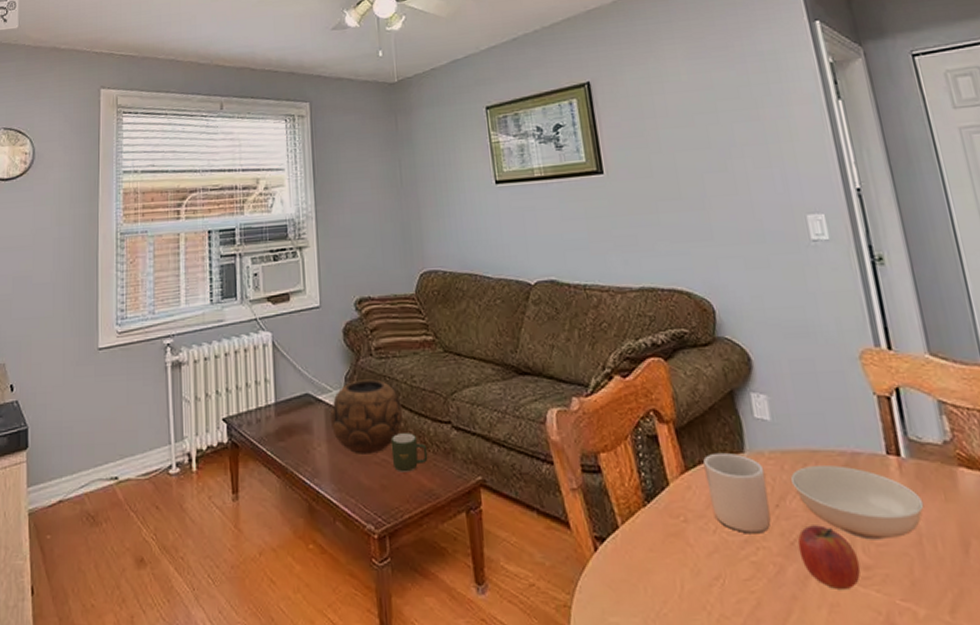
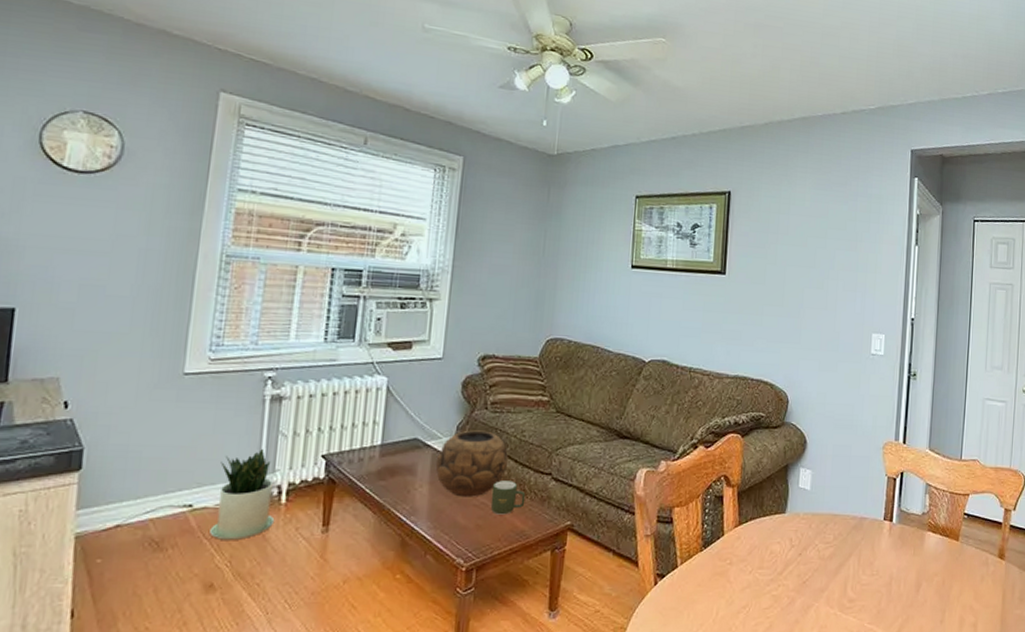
planter: none [135,415,189,512] -> present [210,448,275,540]
mug: present [703,452,771,534] -> none [752,512,797,575]
bowl: present [790,465,925,540] -> none [814,526,899,581]
fruit: present [797,525,861,591] -> none [807,569,847,617]

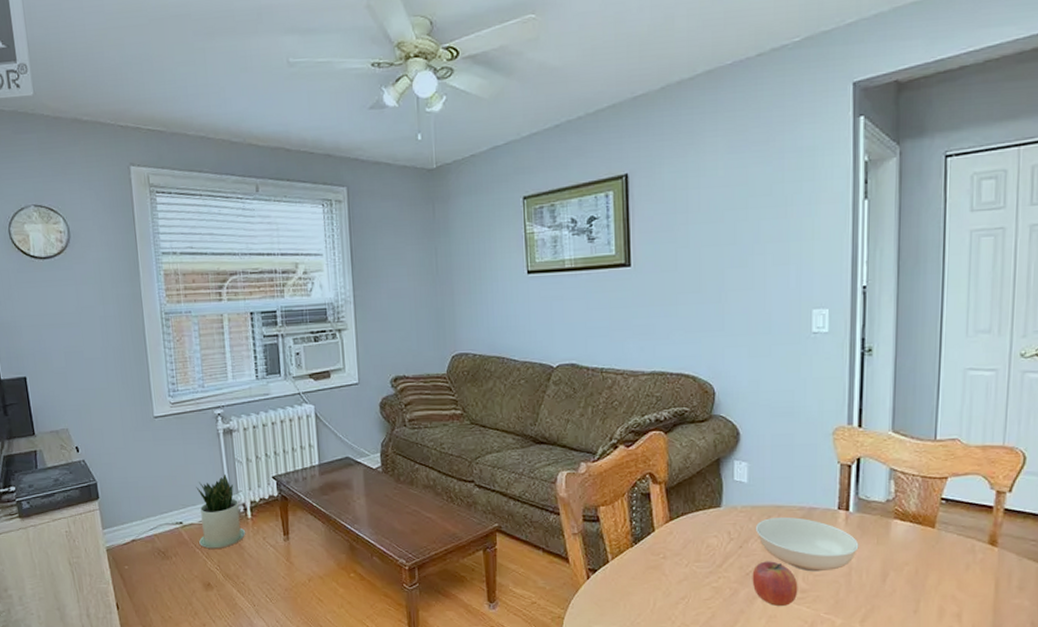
decorative bowl: present [435,430,509,497] -> none [367,446,433,506]
mug: present [490,481,526,515] -> none [421,489,453,520]
fruit: none [807,569,847,617] -> present [752,561,798,607]
bowl: none [814,526,899,581] -> present [755,517,859,572]

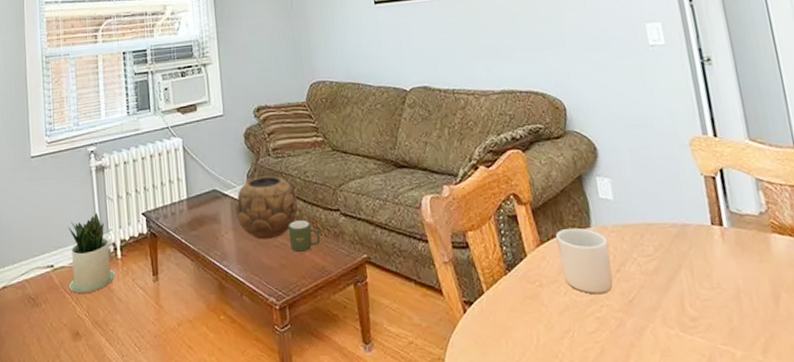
decorative bowl: none [367,446,433,506] -> present [234,175,299,240]
mug: none [421,489,453,520] -> present [288,220,321,253]
mug: none [686,507,735,567] -> present [556,227,613,295]
fruit: present [752,561,798,607] -> none [635,285,689,338]
bowl: present [755,517,859,572] -> none [629,235,743,296]

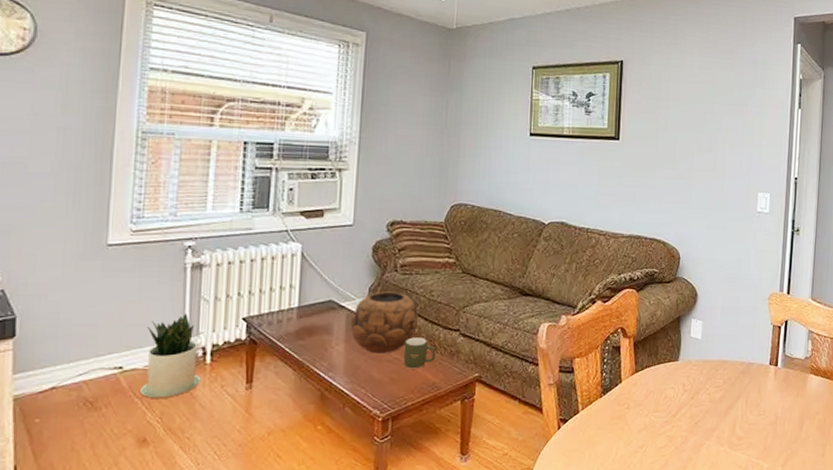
mug: present [556,227,613,295] -> none [648,360,689,417]

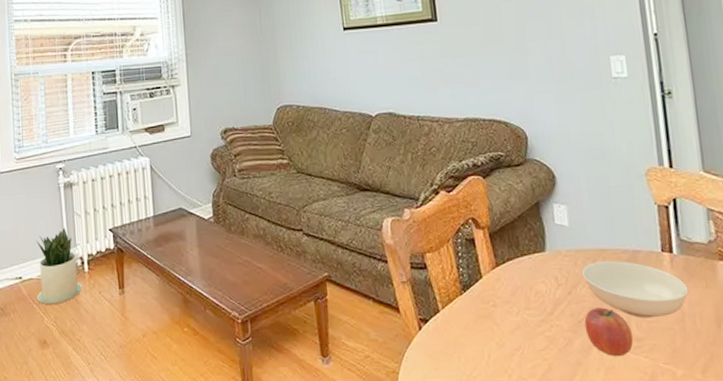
decorative bowl: present [350,291,419,353] -> none [200,195,263,257]
mug: present [403,337,436,369] -> none [251,239,283,271]
fruit: none [699,411,736,453] -> present [584,307,634,357]
bowl: none [705,371,784,421] -> present [581,261,689,318]

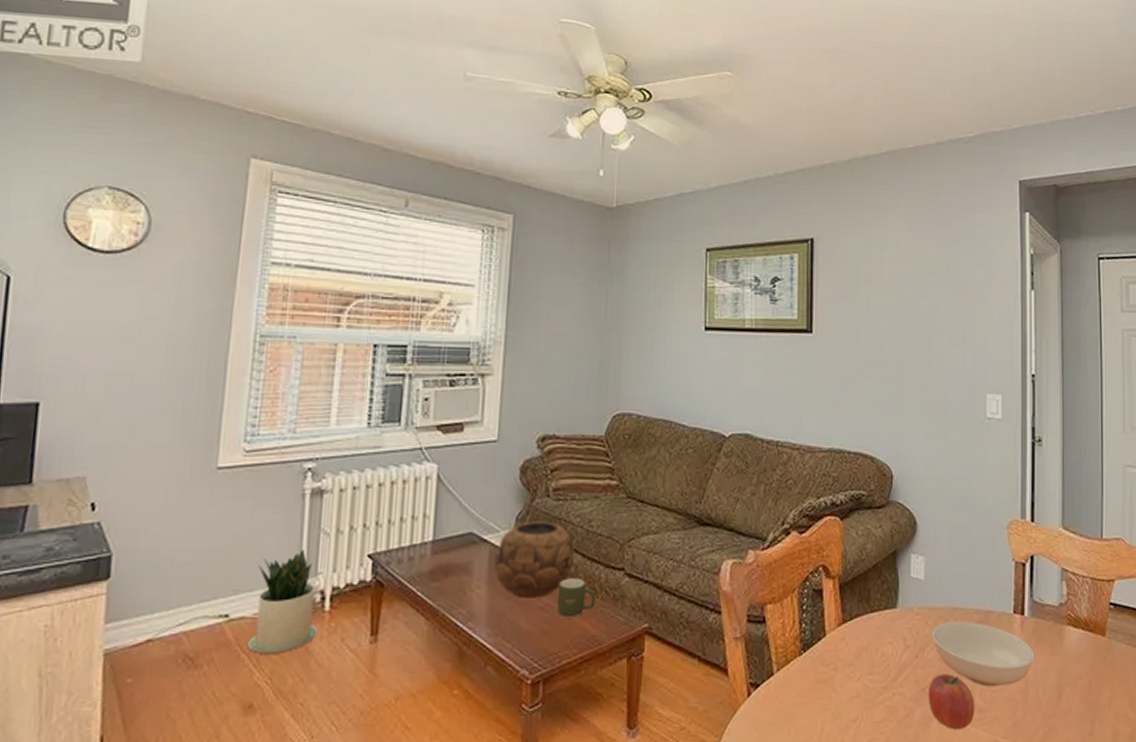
decorative bowl: none [200,195,263,257] -> present [493,521,576,598]
mug: none [251,239,283,271] -> present [557,578,596,618]

